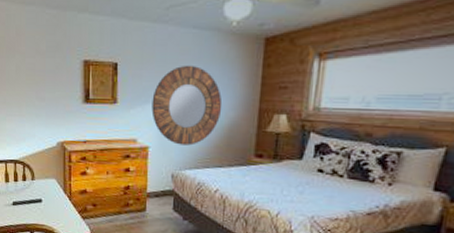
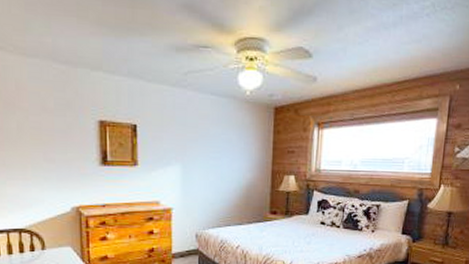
home mirror: present [151,65,223,146] -> none [174,129,240,206]

